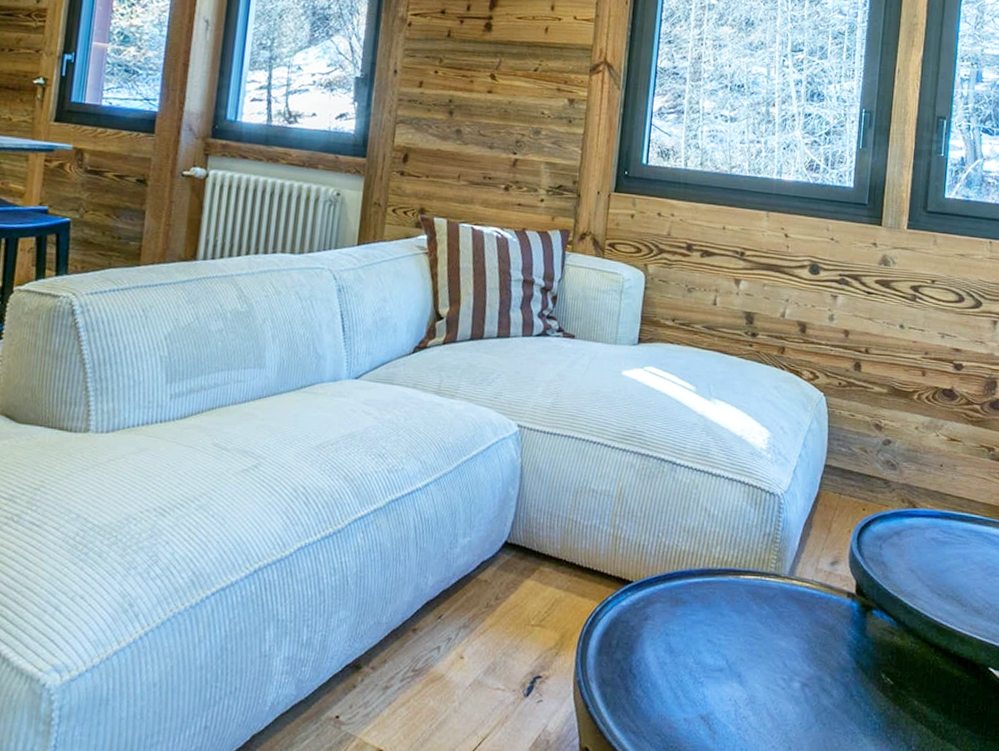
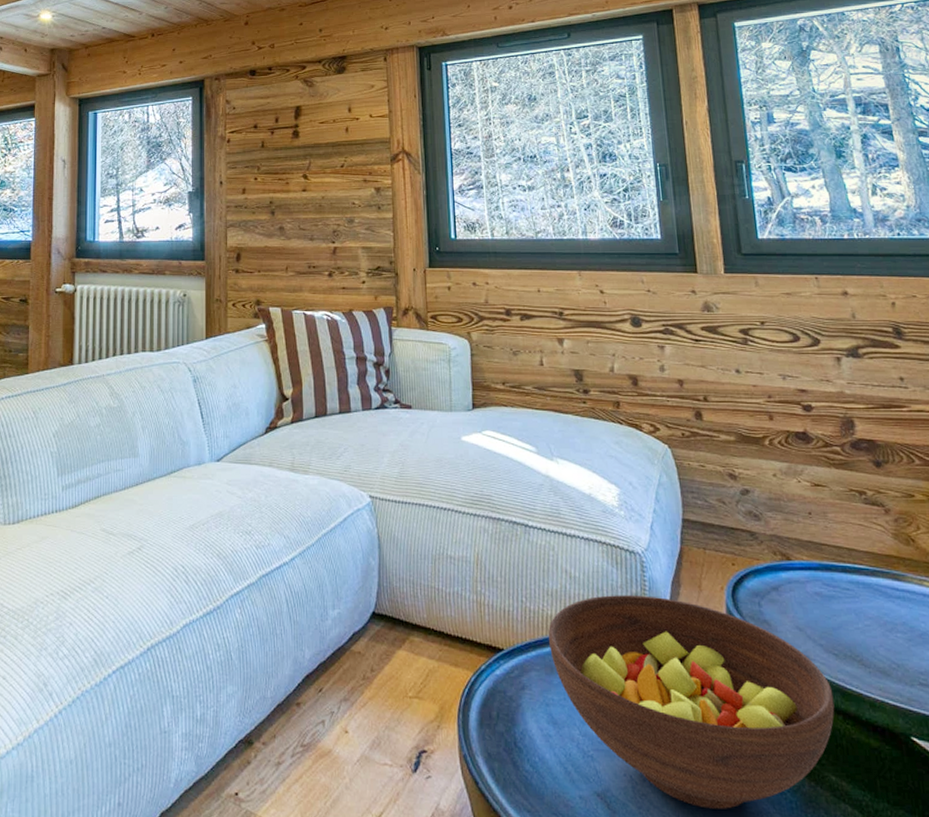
fruit bowl: none [678,533,930,730] -> present [548,595,835,809]

